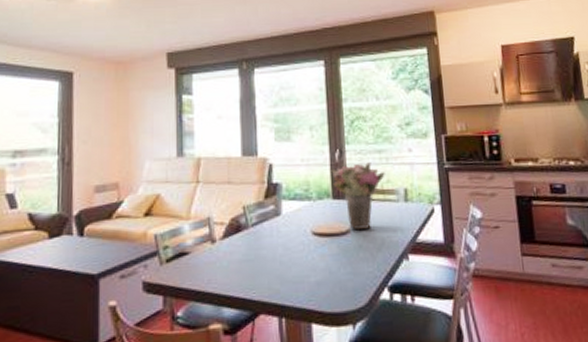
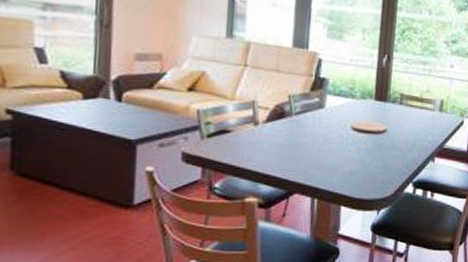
flower bouquet: present [331,162,385,231] -> none [377,70,426,131]

